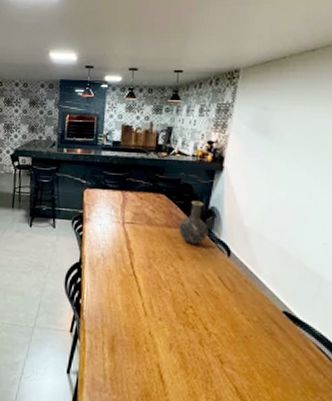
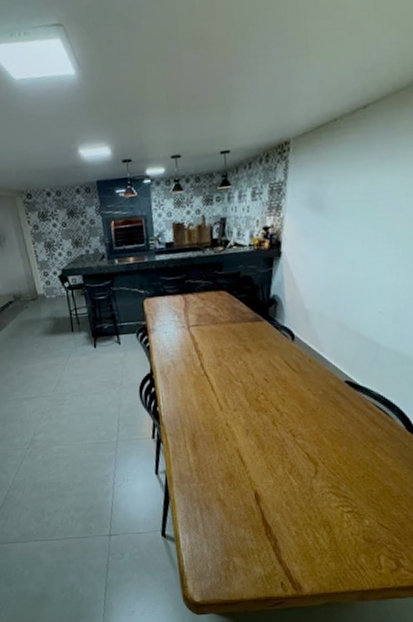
vase: present [178,201,208,244] -> none [242,292,272,335]

